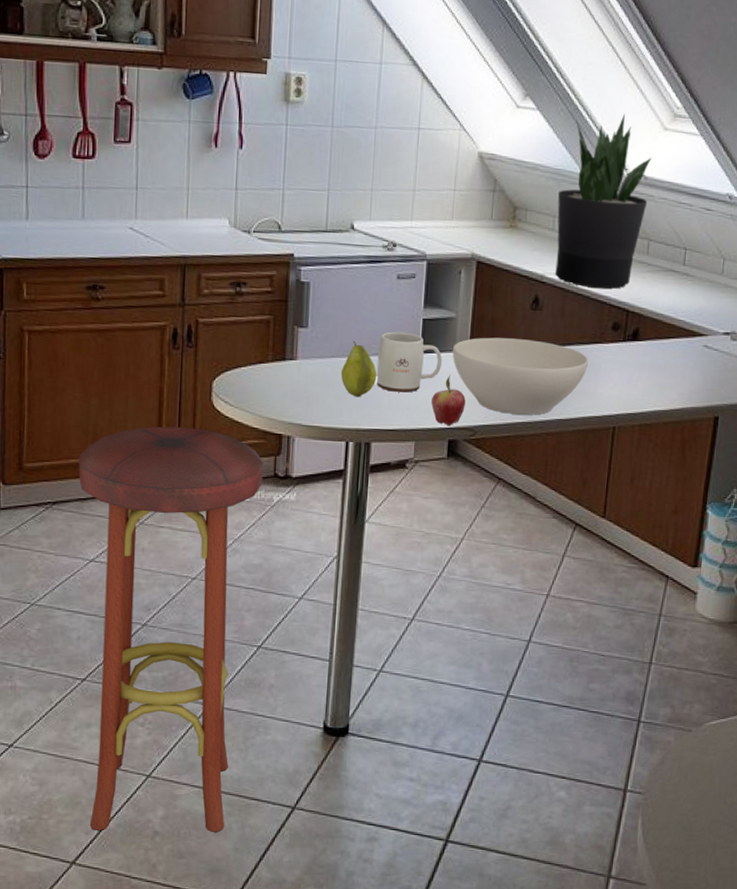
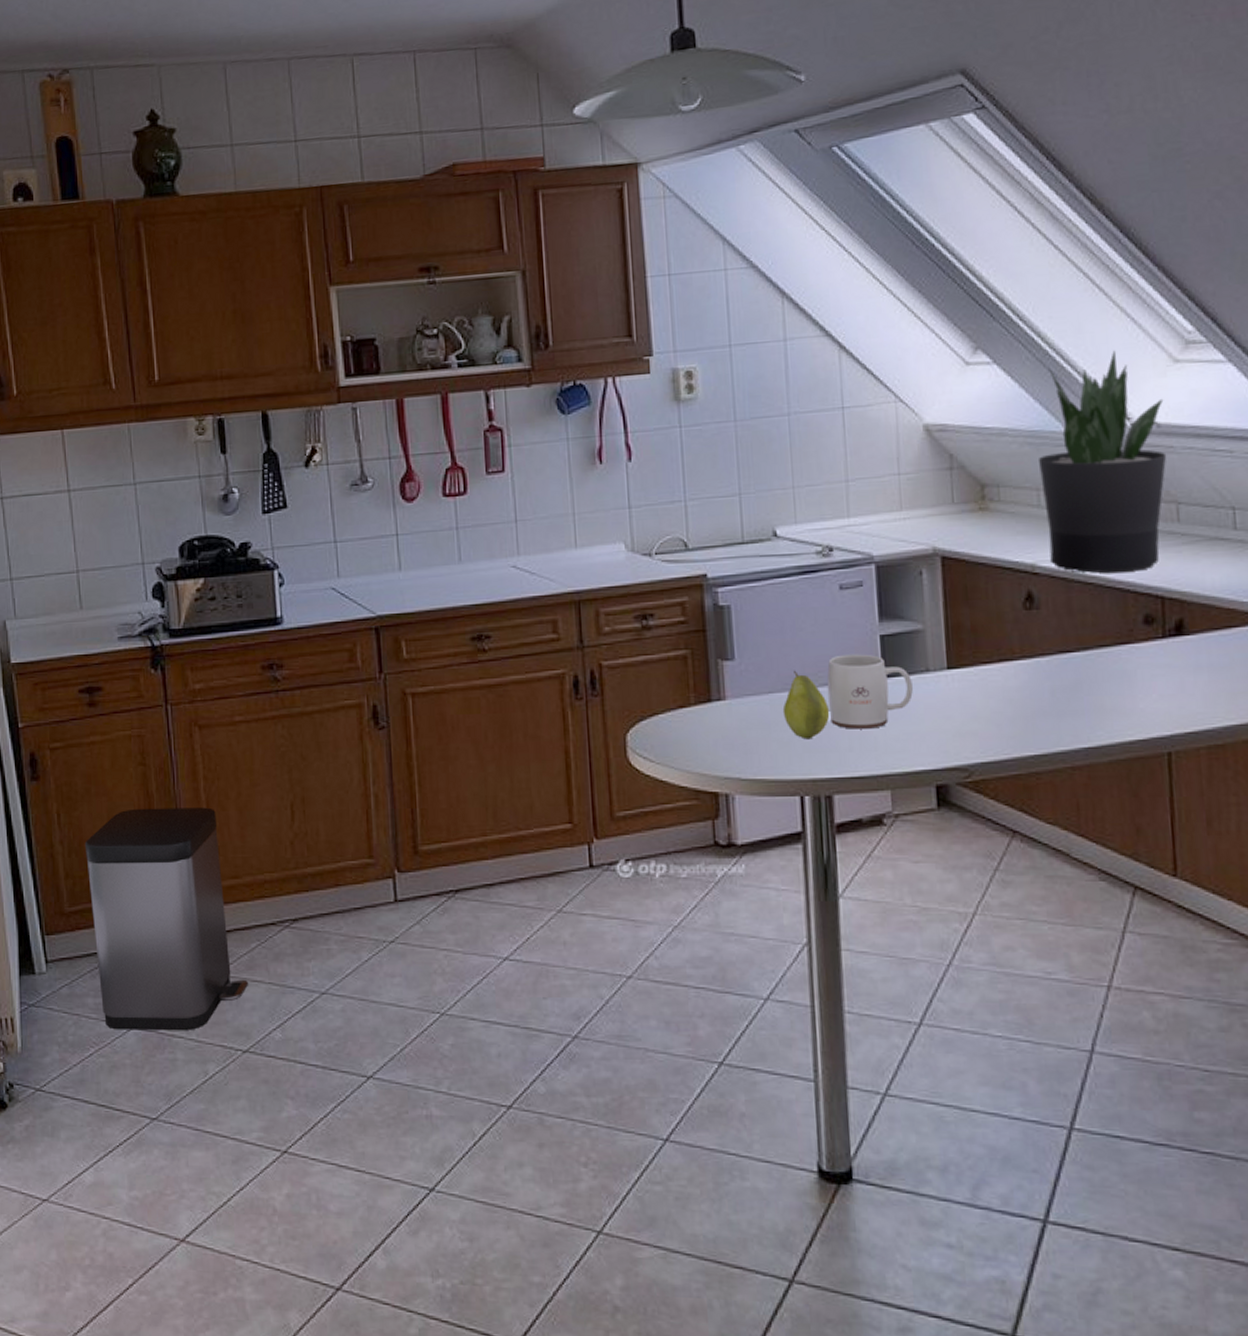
bar stool: present [78,426,264,832] -> none [480,791,702,1311]
fruit: present [430,374,466,425] -> none [905,701,953,766]
bowl: present [452,337,589,415] -> none [924,647,1118,746]

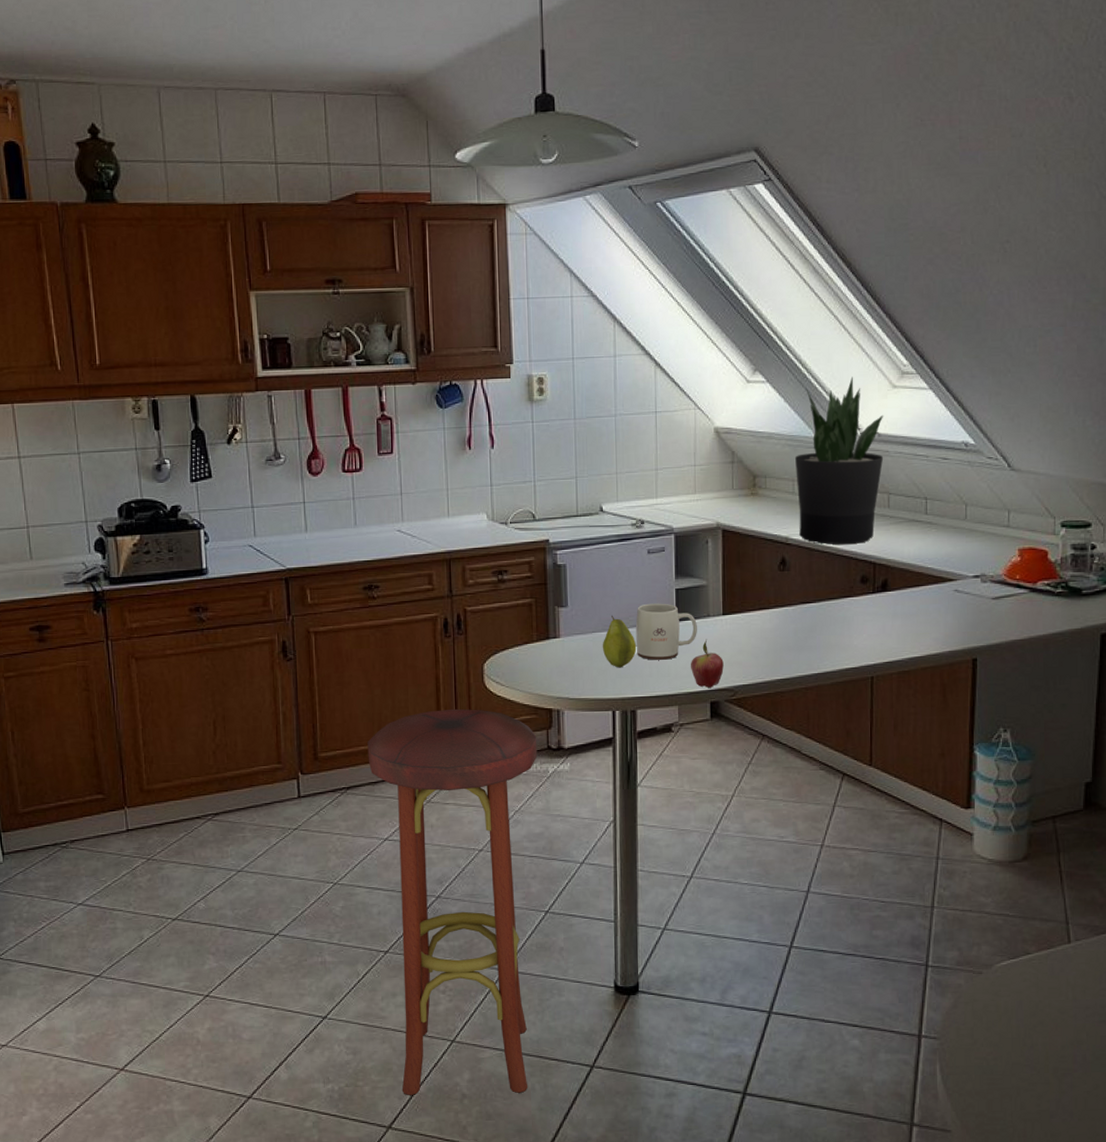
pedal bin: present [84,807,249,1030] -> none [36,725,178,907]
bar stool: none [480,791,702,1311] -> present [367,708,538,1095]
fruit: none [905,701,953,766] -> present [690,639,724,688]

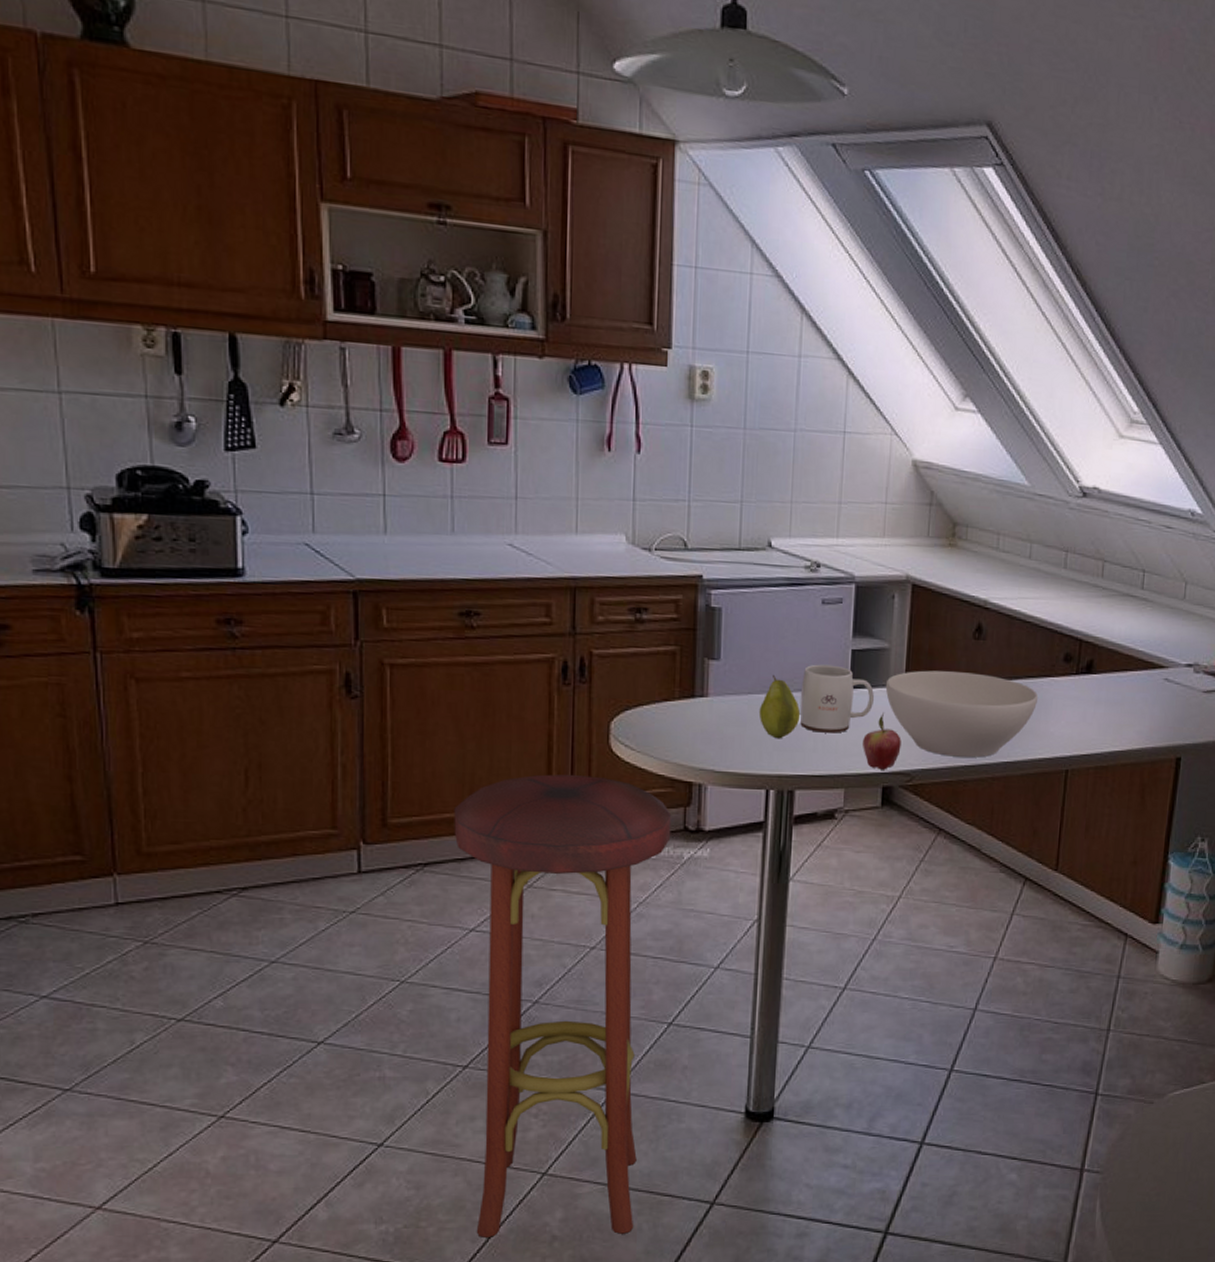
bowl: none [706,599,841,672] -> present [885,670,1039,758]
planter: present [795,376,884,544] -> none [1000,418,1107,616]

